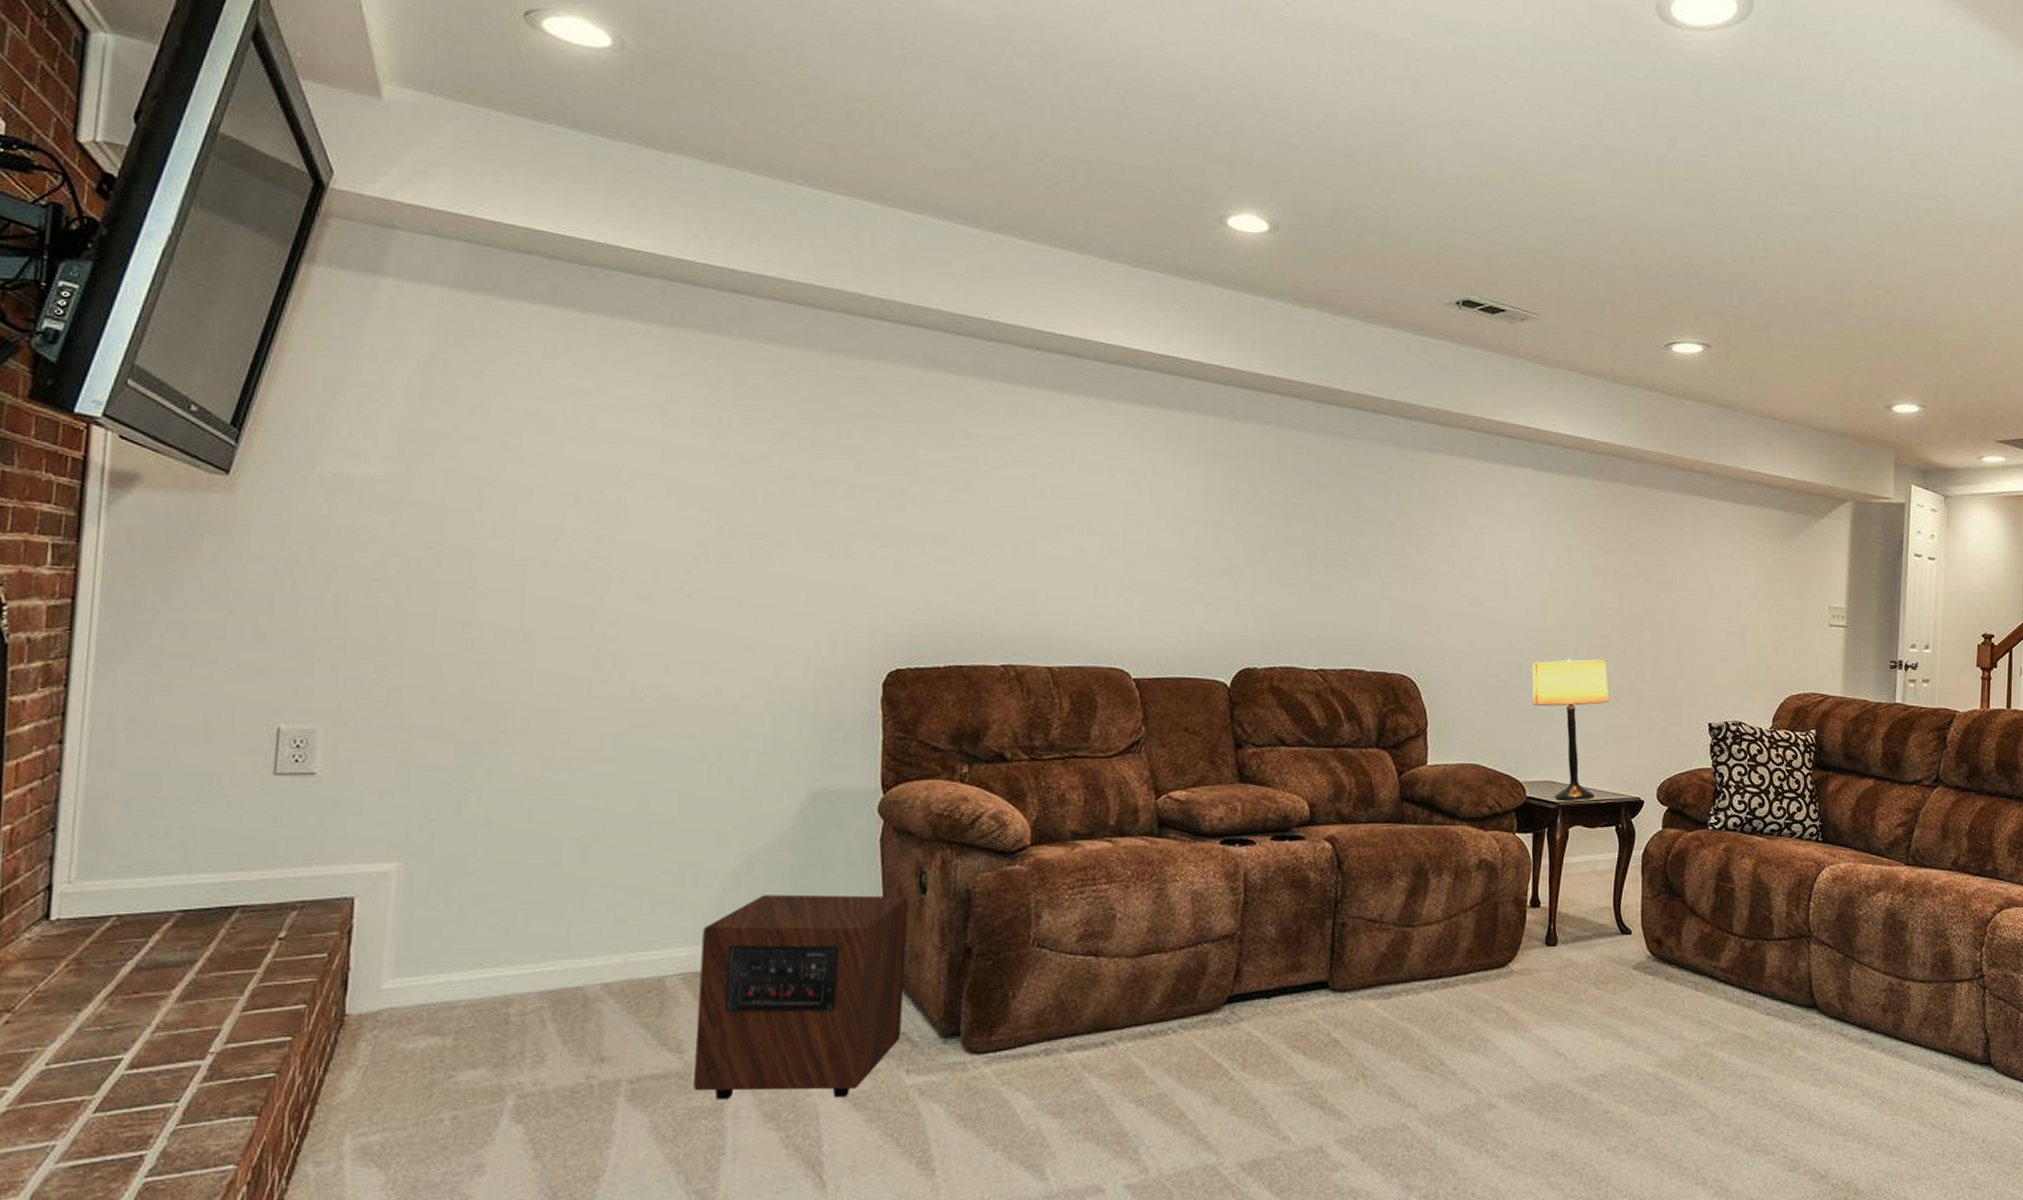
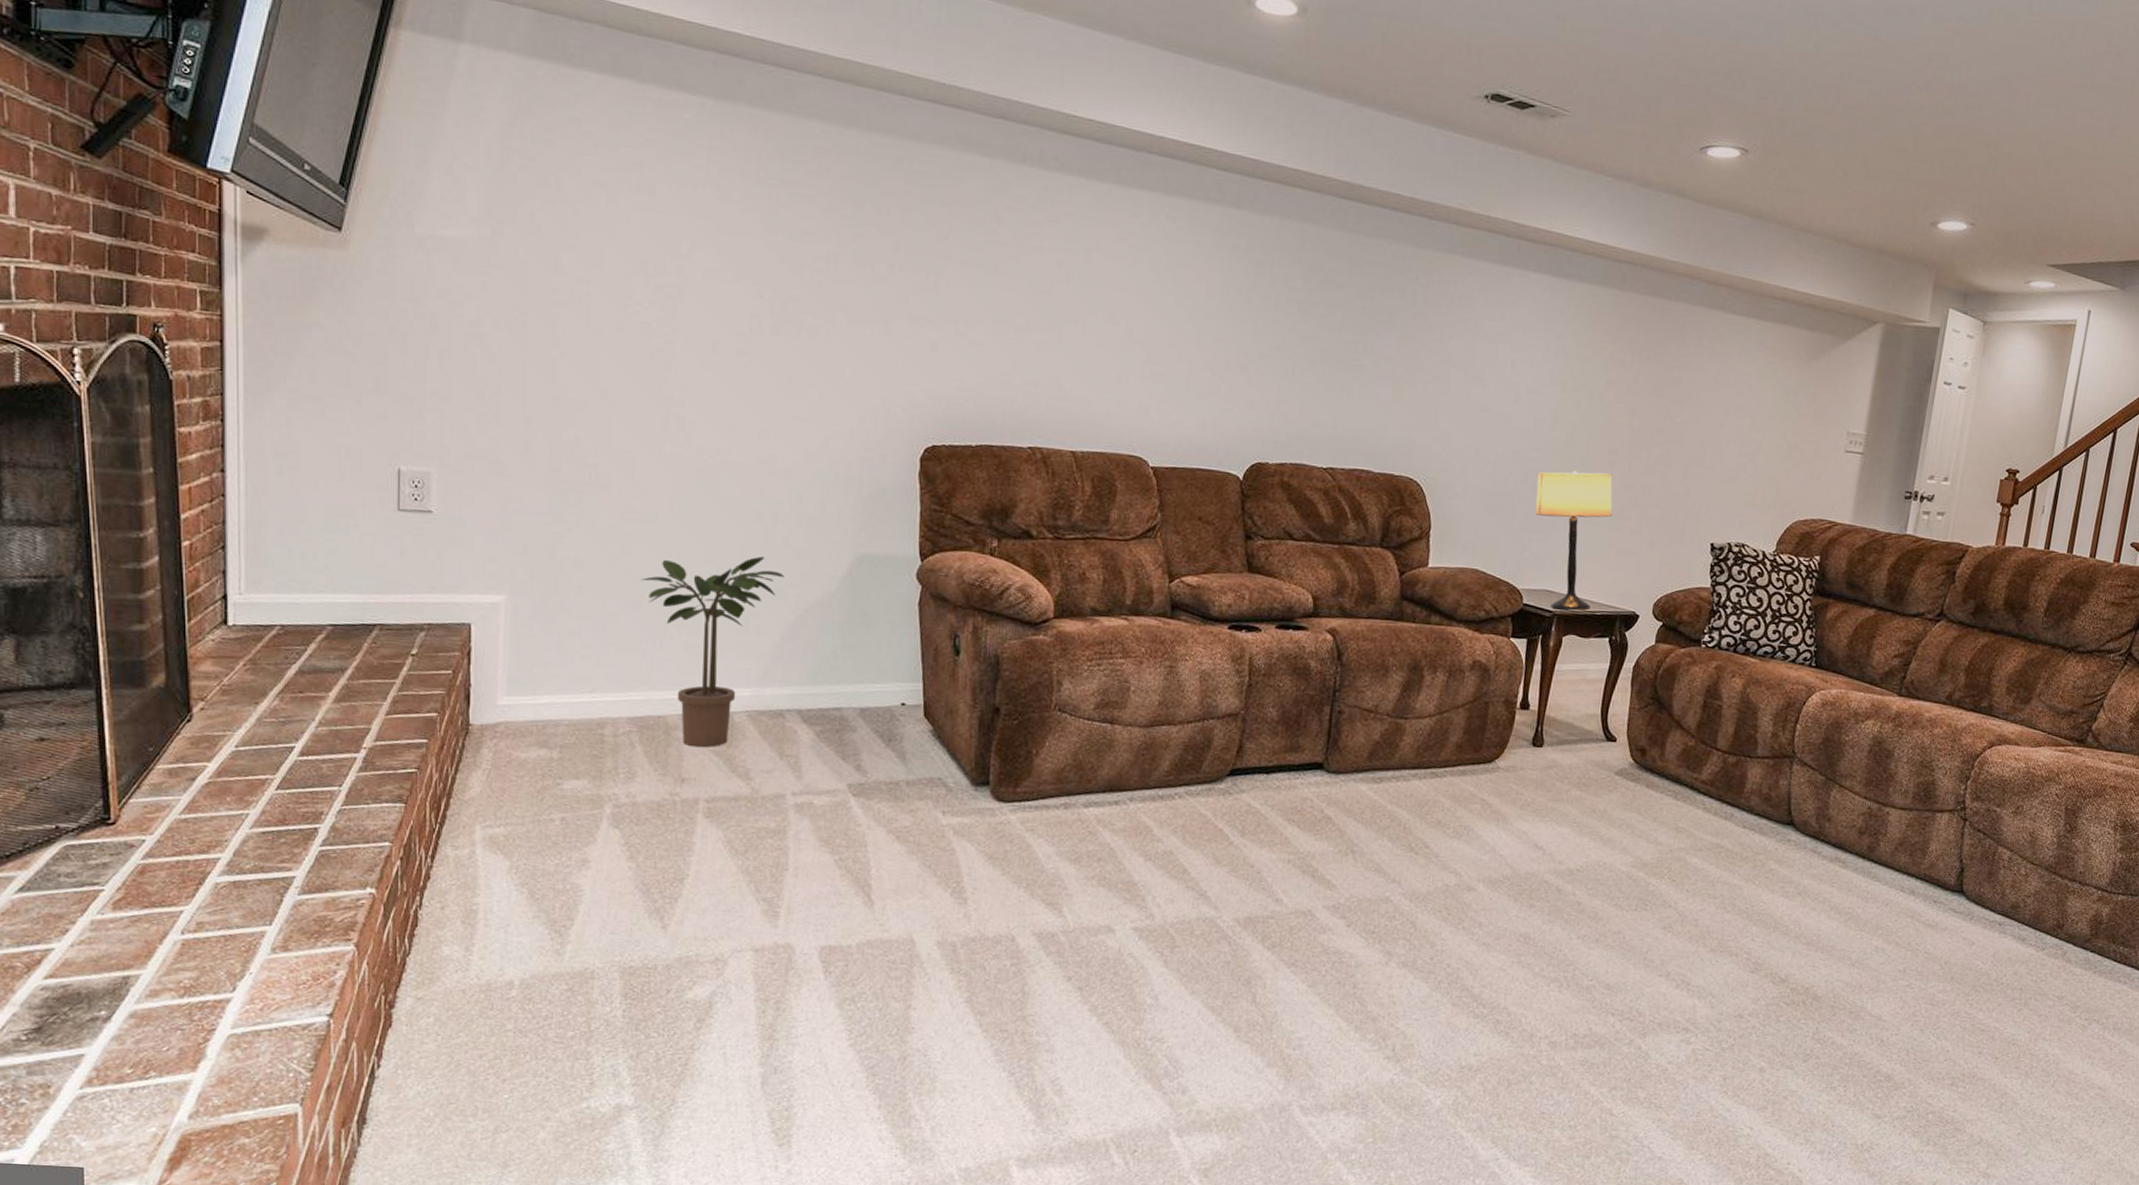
potted plant: none [562,800,729,1020] -> present [642,556,786,748]
subwoofer: present [694,895,908,1099] -> none [760,646,944,831]

